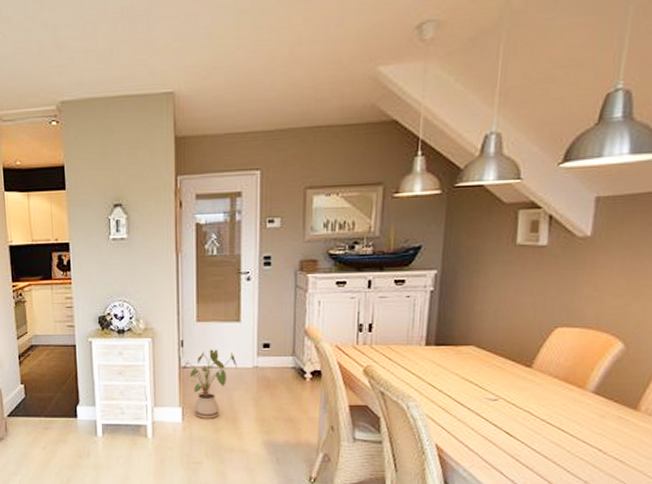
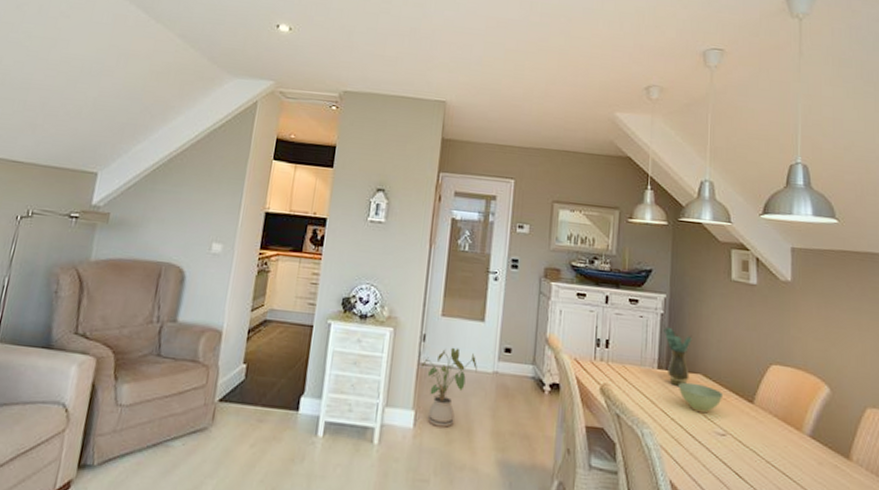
vase: none [433,301,465,361] -> present [663,325,692,387]
bowl: none [447,355,499,382] -> present [677,382,724,414]

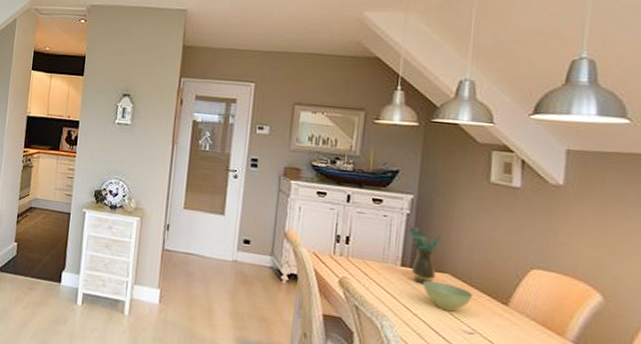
house plant: present [420,347,477,428] -> none [165,237,217,306]

